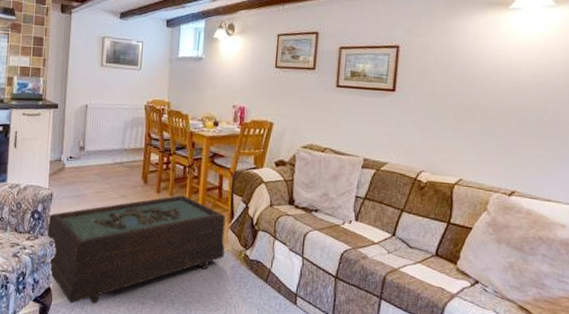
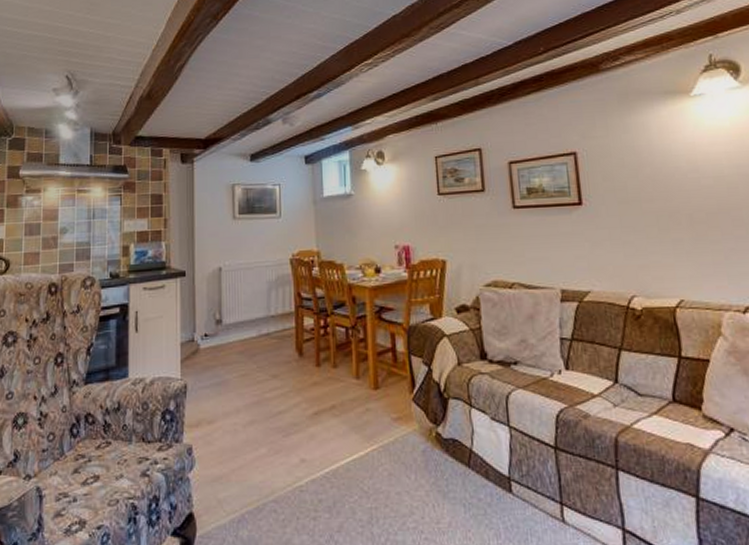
coffee table: present [46,195,226,305] -> none [182,365,411,532]

